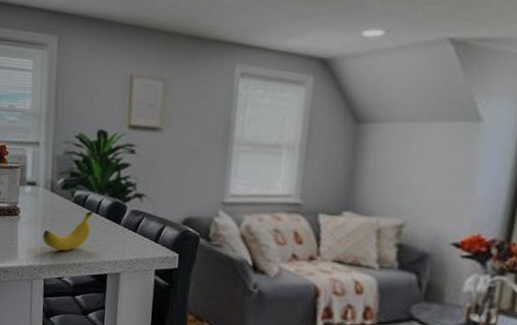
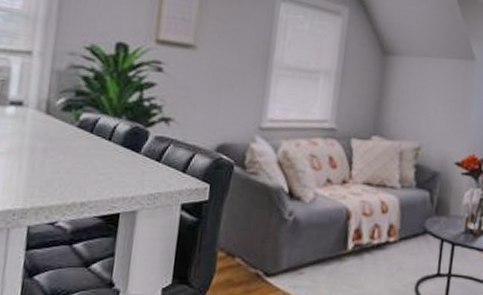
banana: present [43,210,93,251] -> none [29,137,105,188]

